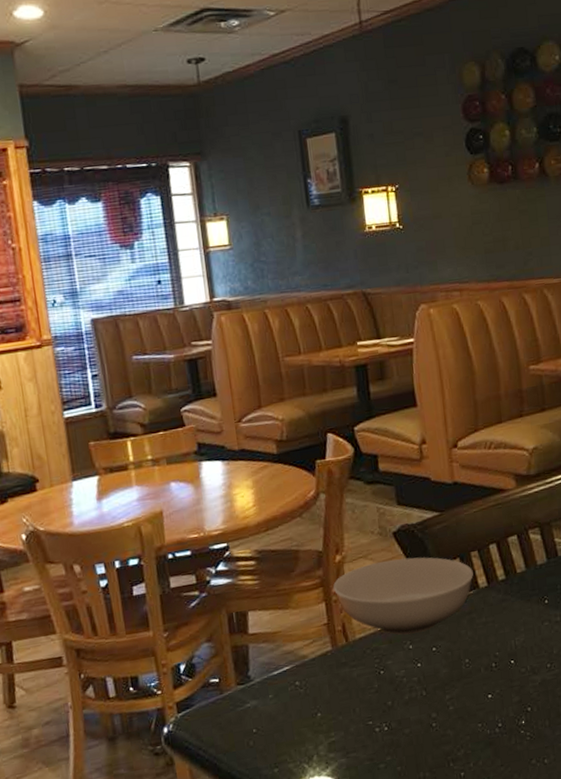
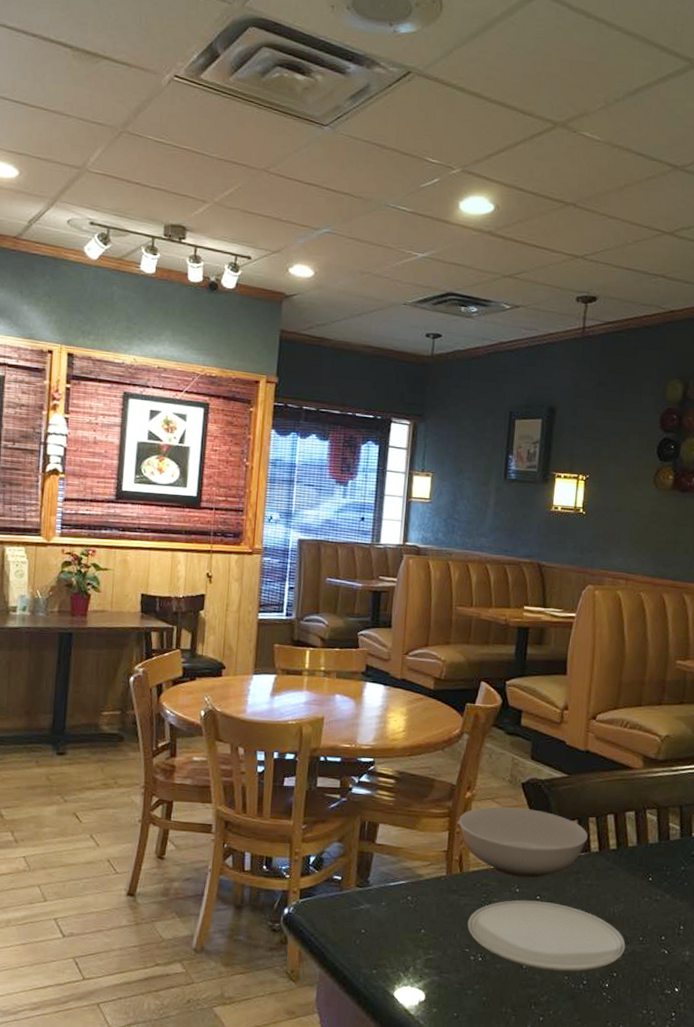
plate: none [365,650,535,724] -> present [467,899,626,972]

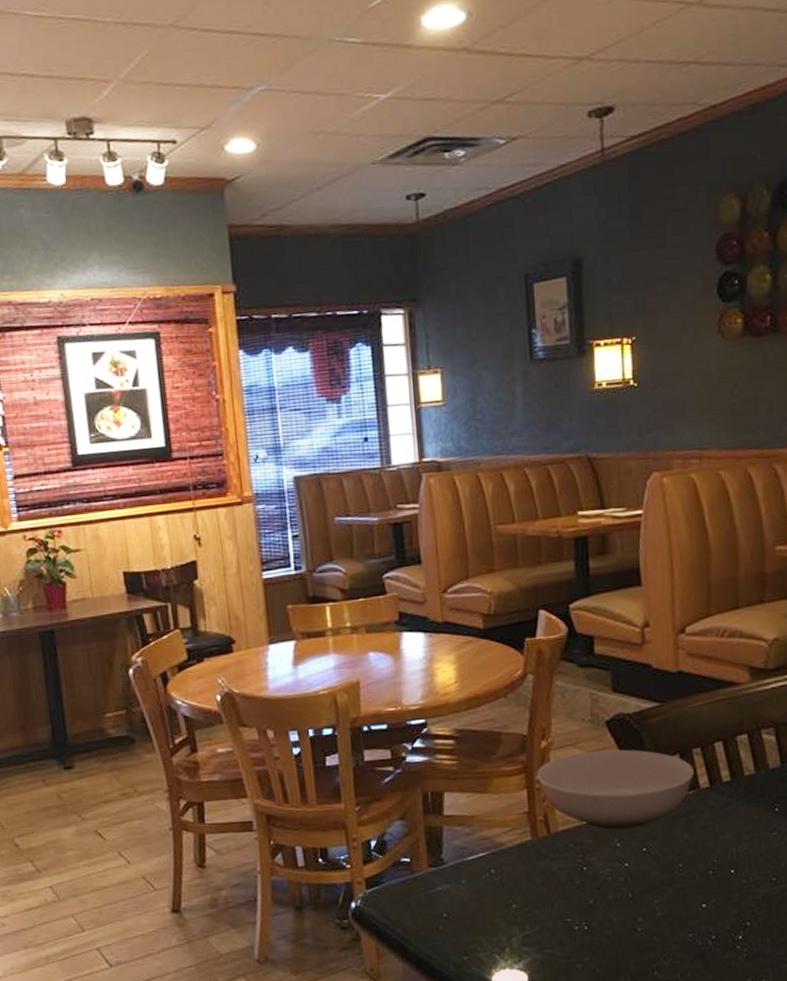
plate: present [467,899,626,972] -> none [565,853,757,930]

